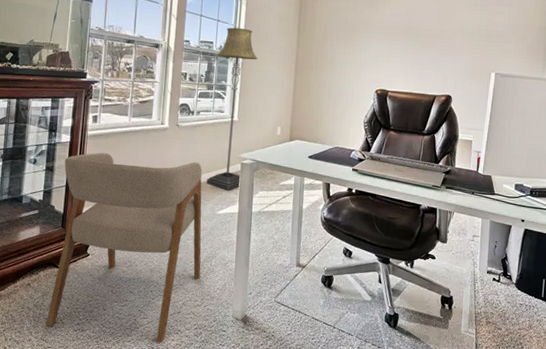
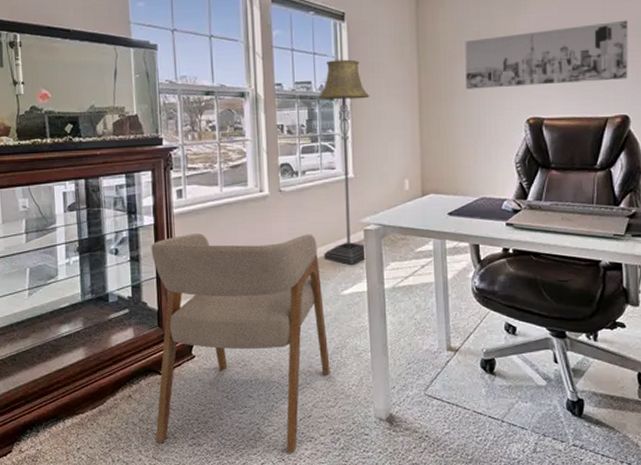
wall art: none [332,24,456,68] -> present [465,20,628,89]

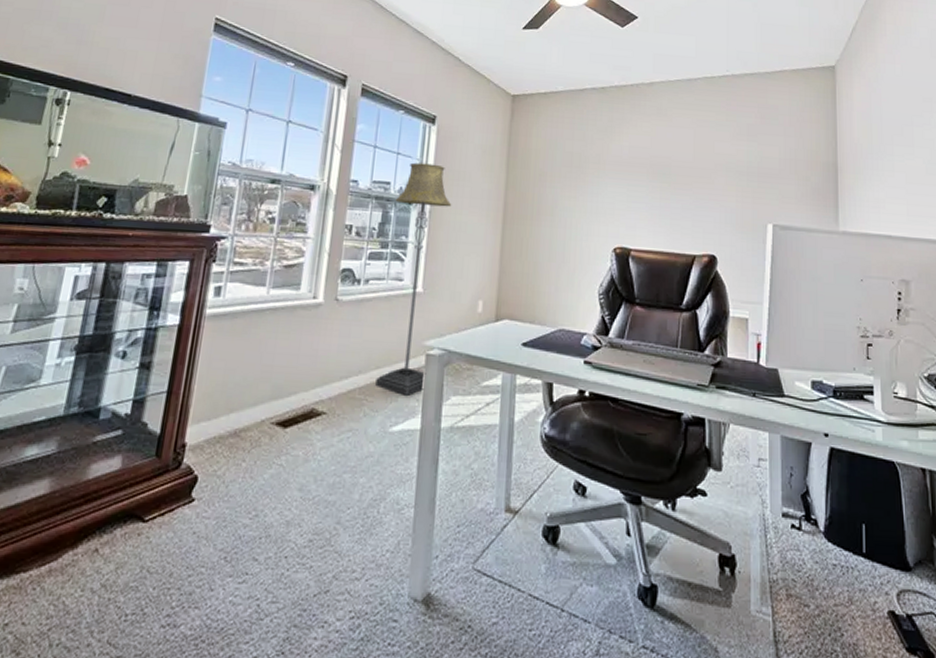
armchair: present [151,234,330,453] -> none [115,341,370,644]
wall art: present [465,20,628,89] -> none [553,159,717,218]

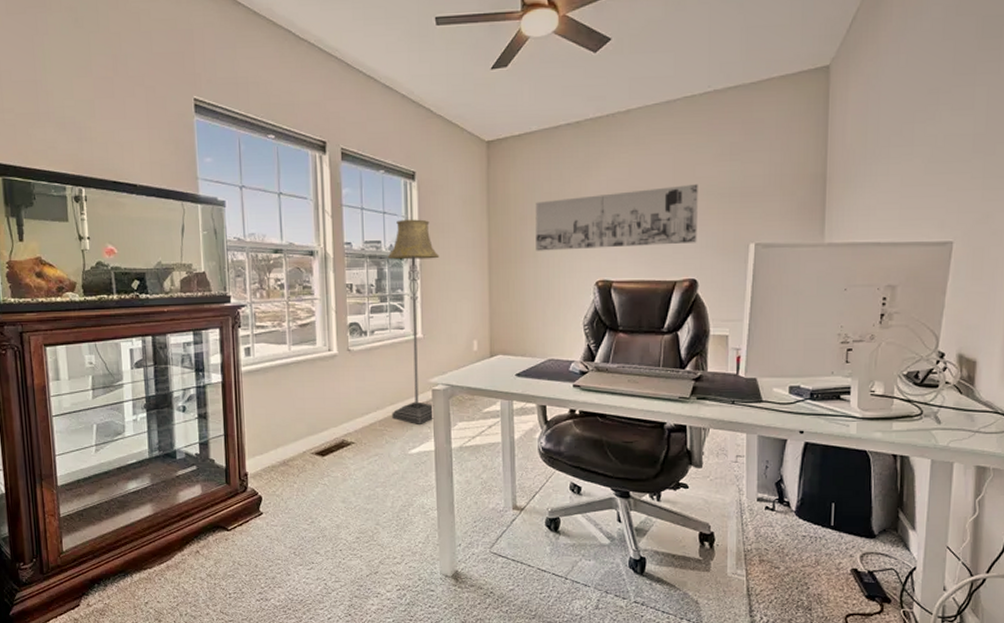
wall art: none [553,159,717,218] -> present [535,183,698,251]

